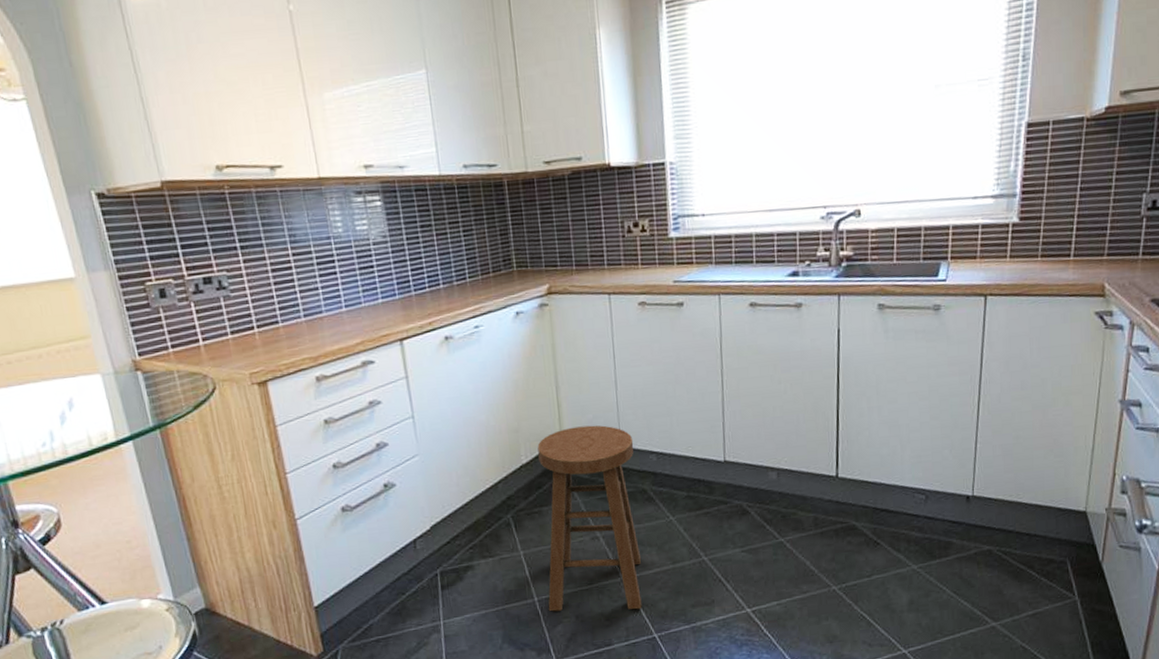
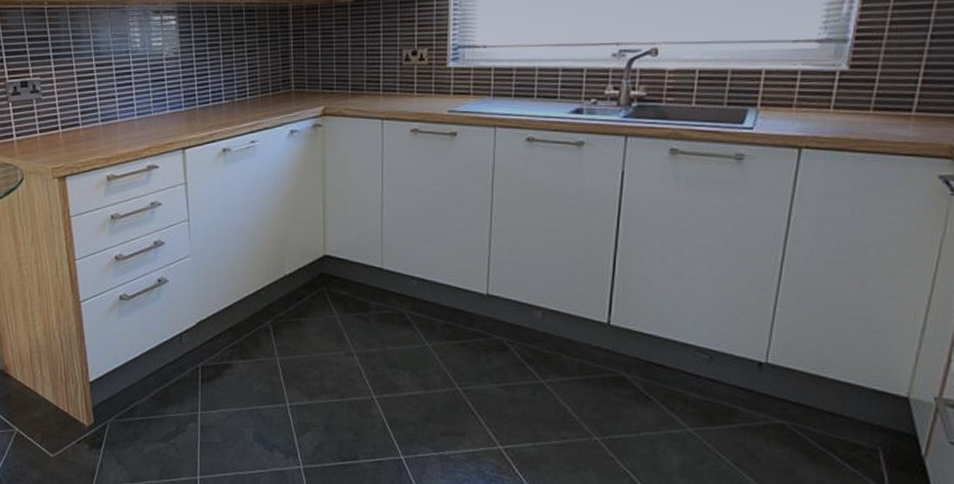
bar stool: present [537,425,642,612] -> none [299,245,395,429]

